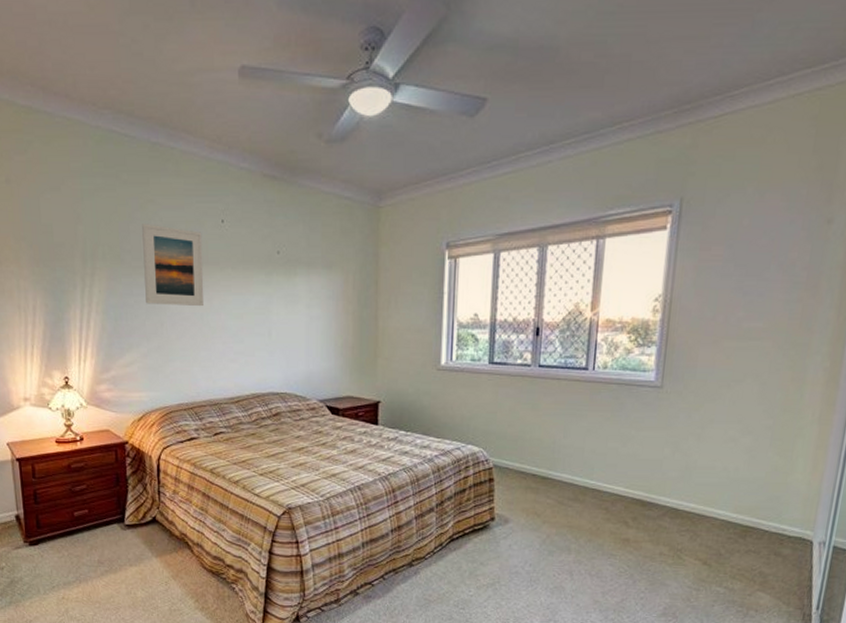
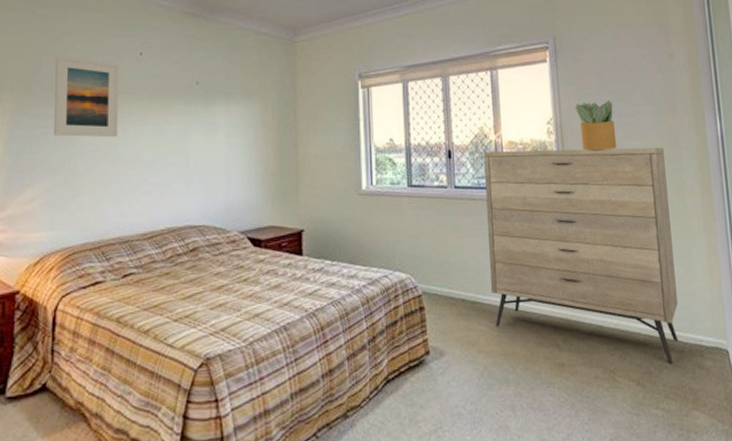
dresser: none [563,330,792,550] -> present [484,148,679,365]
potted plant: none [691,274,740,332] -> present [574,99,617,151]

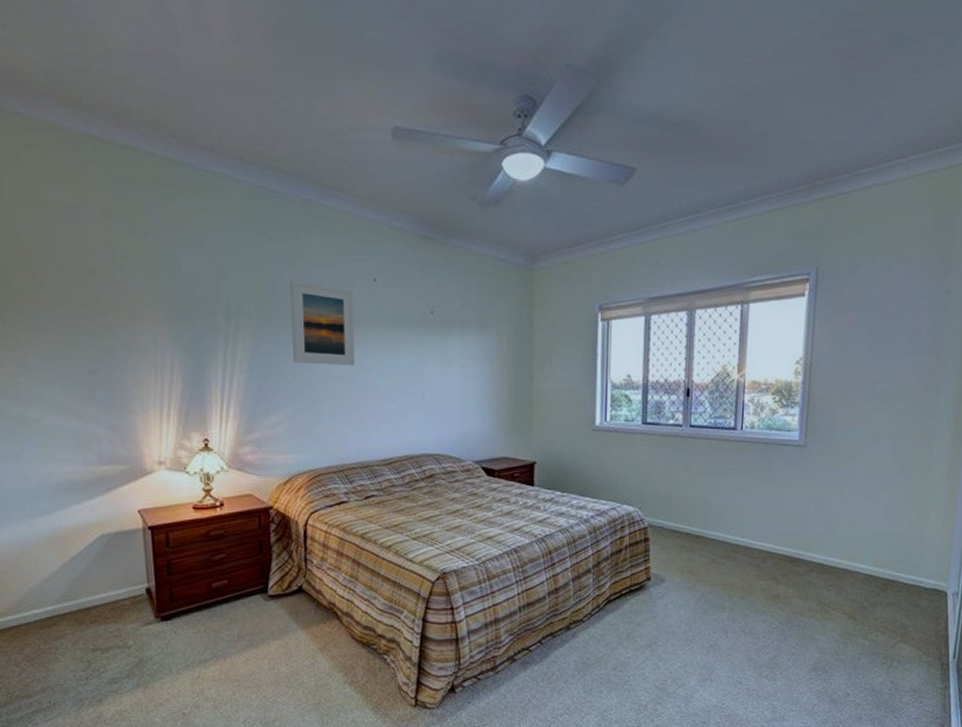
dresser: present [484,148,679,365] -> none [716,391,920,602]
potted plant: present [574,99,617,151] -> none [828,339,873,393]

